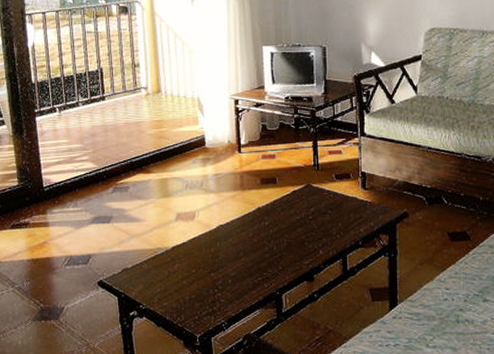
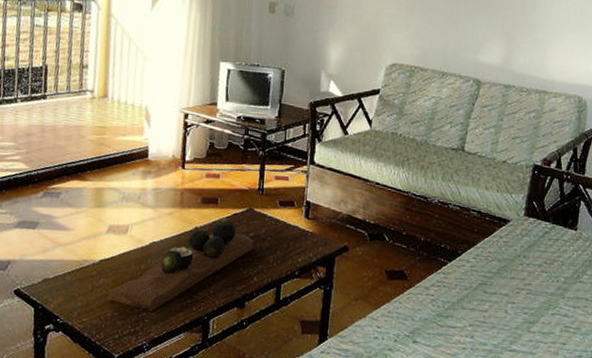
decorative tray: none [184,196,316,292] -> present [108,217,255,312]

